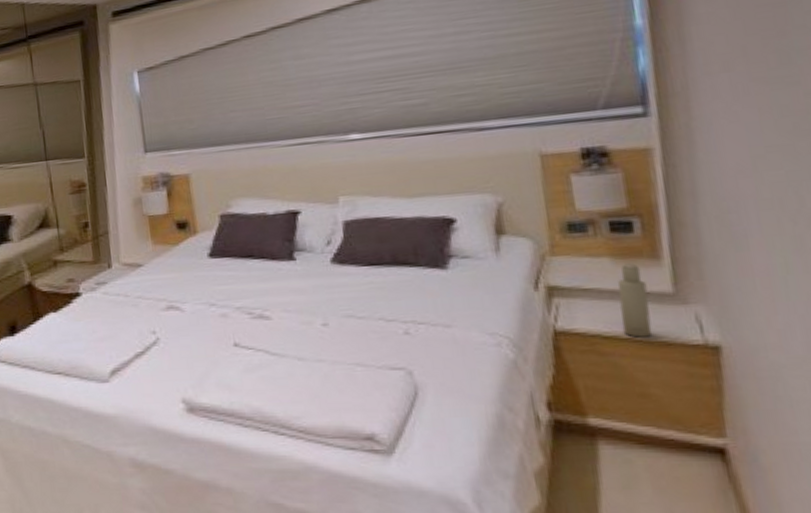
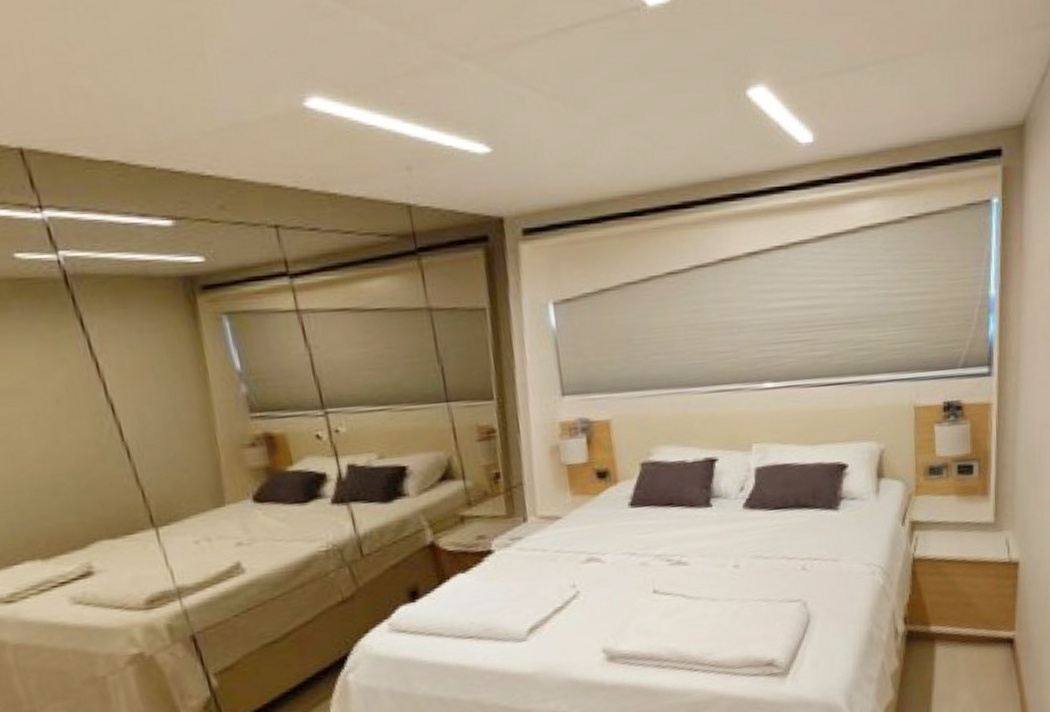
bottle: present [617,263,652,338] -> none [958,499,978,560]

